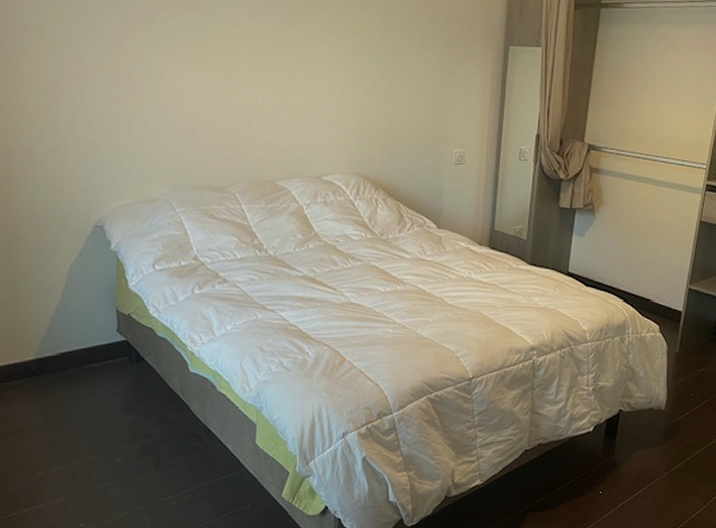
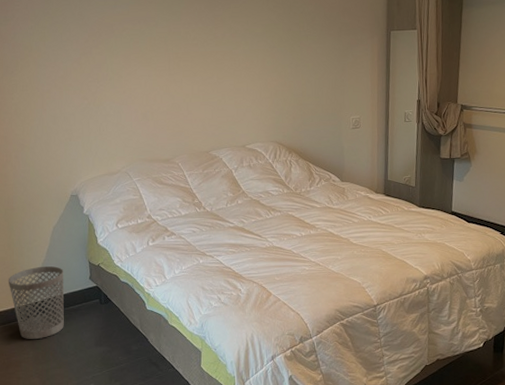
wastebasket: none [10,312,84,402] -> present [8,266,64,339]

